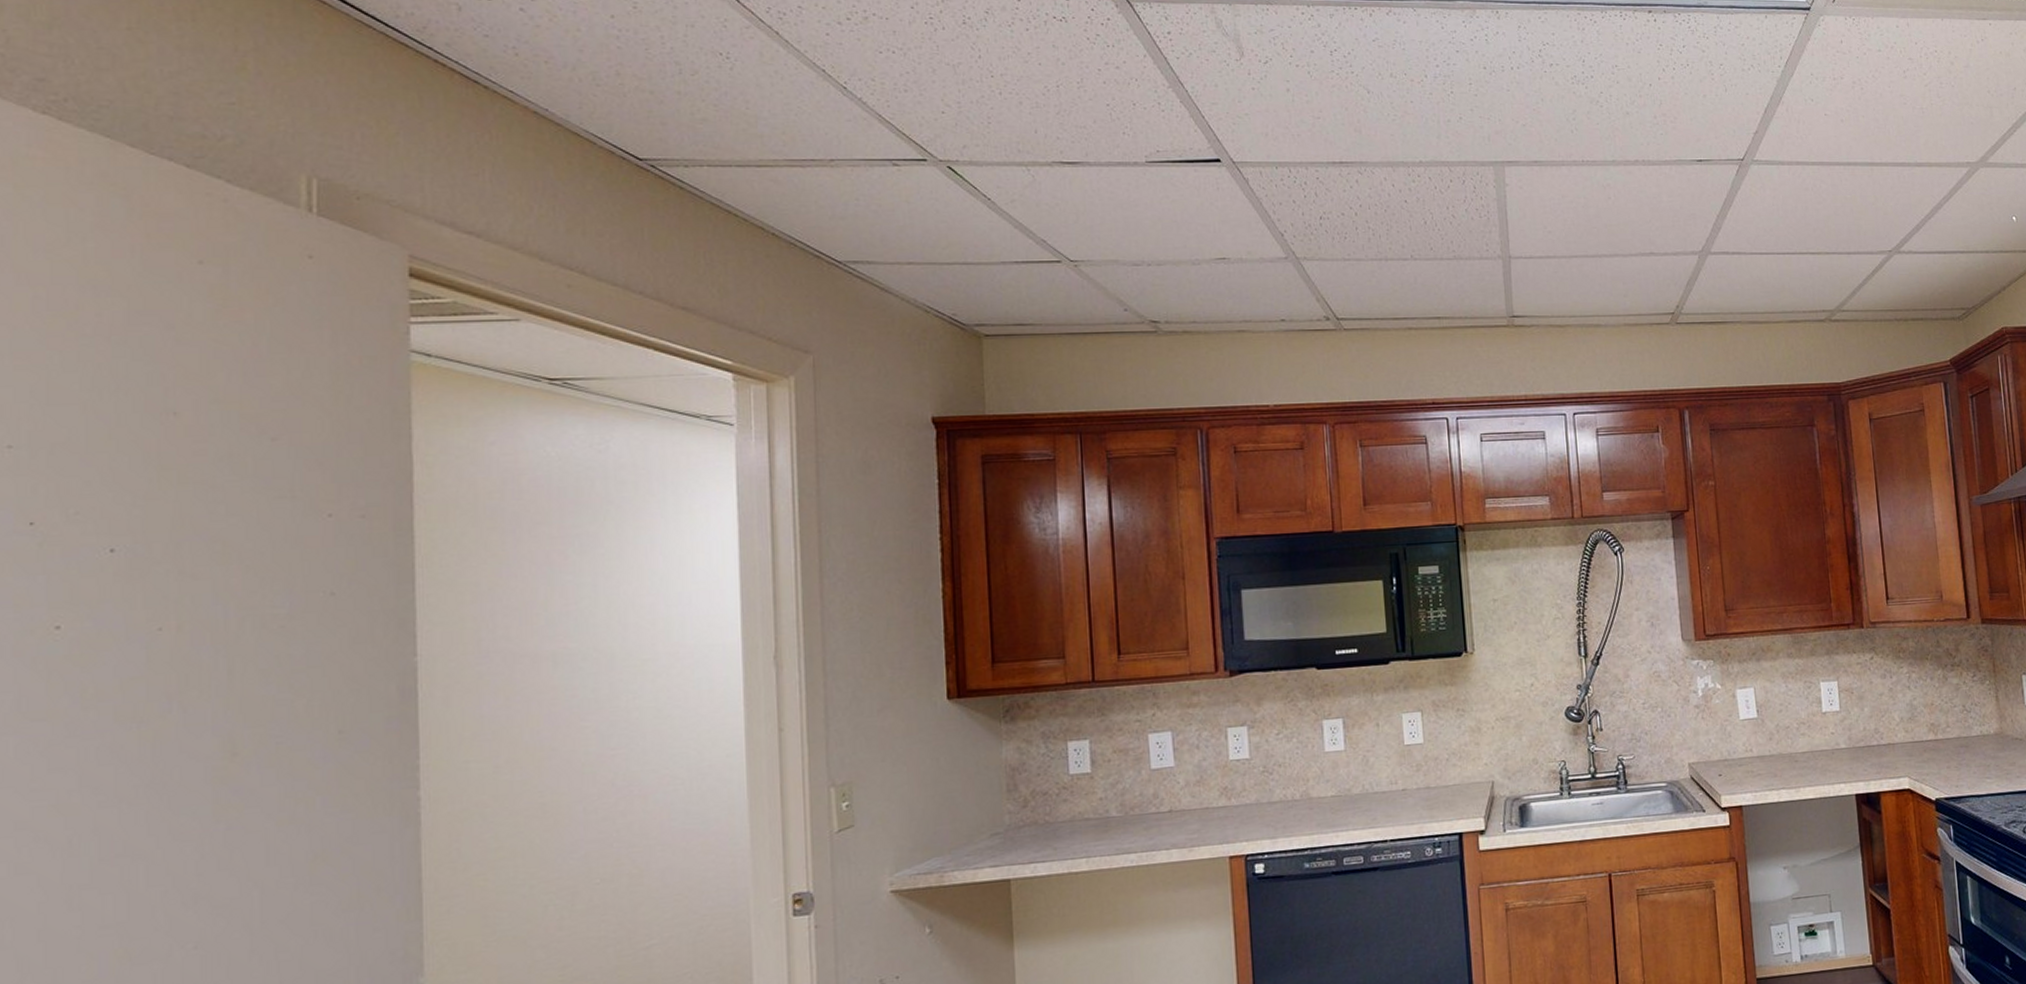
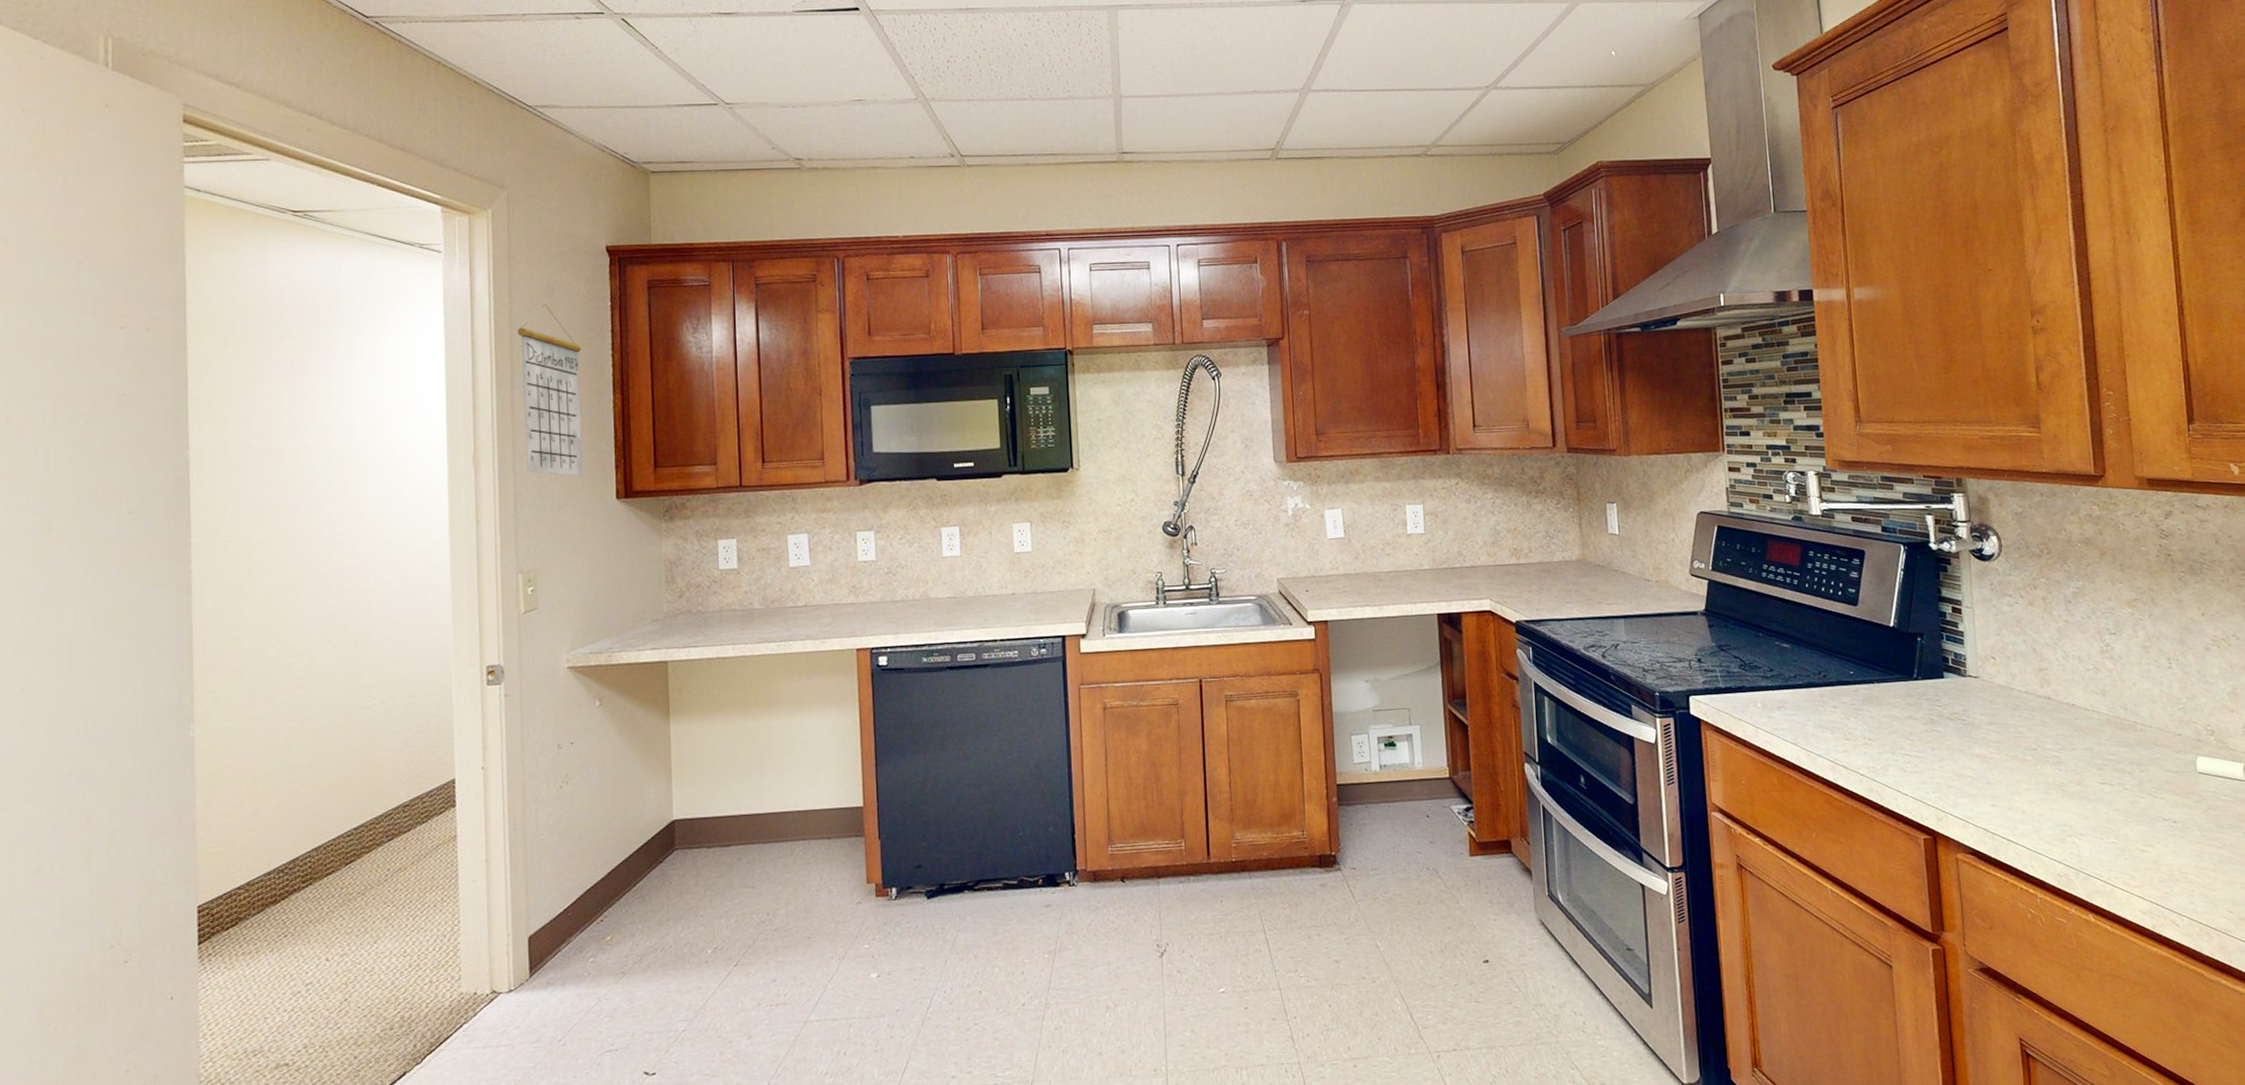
calendar: none [826,482,907,676] -> present [517,304,583,477]

